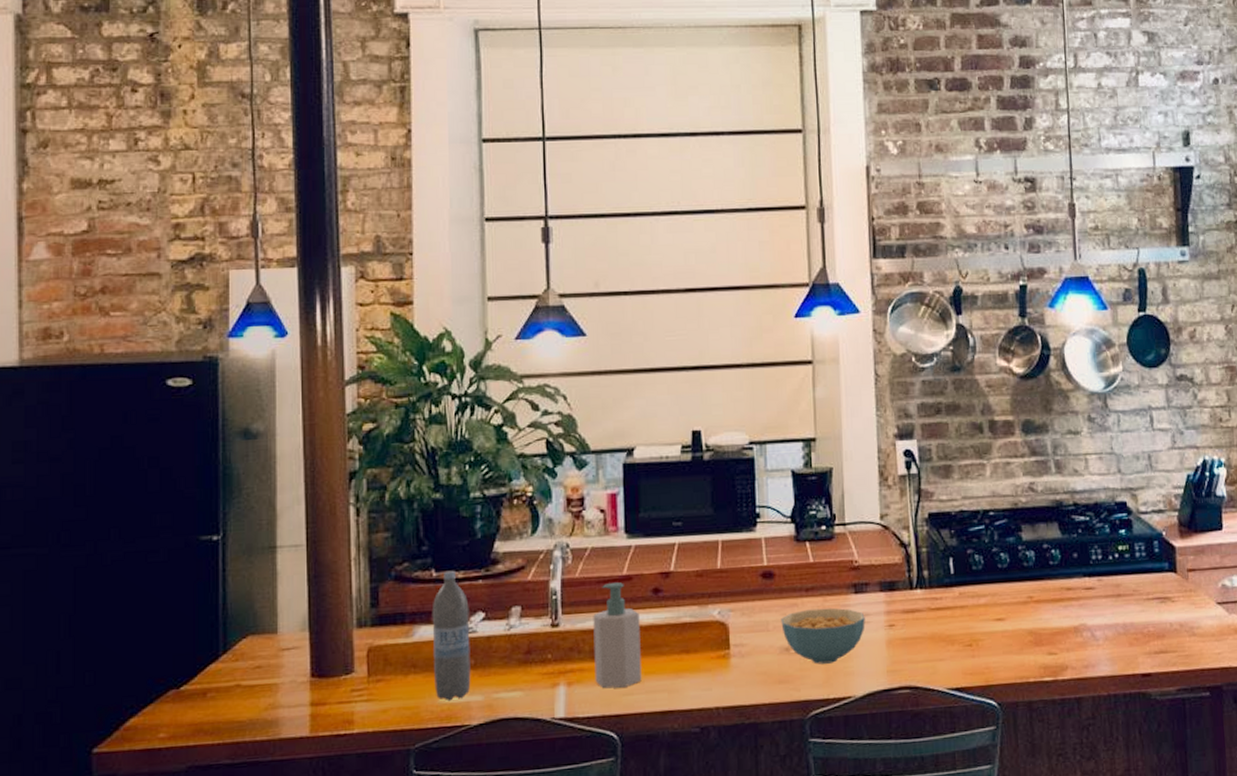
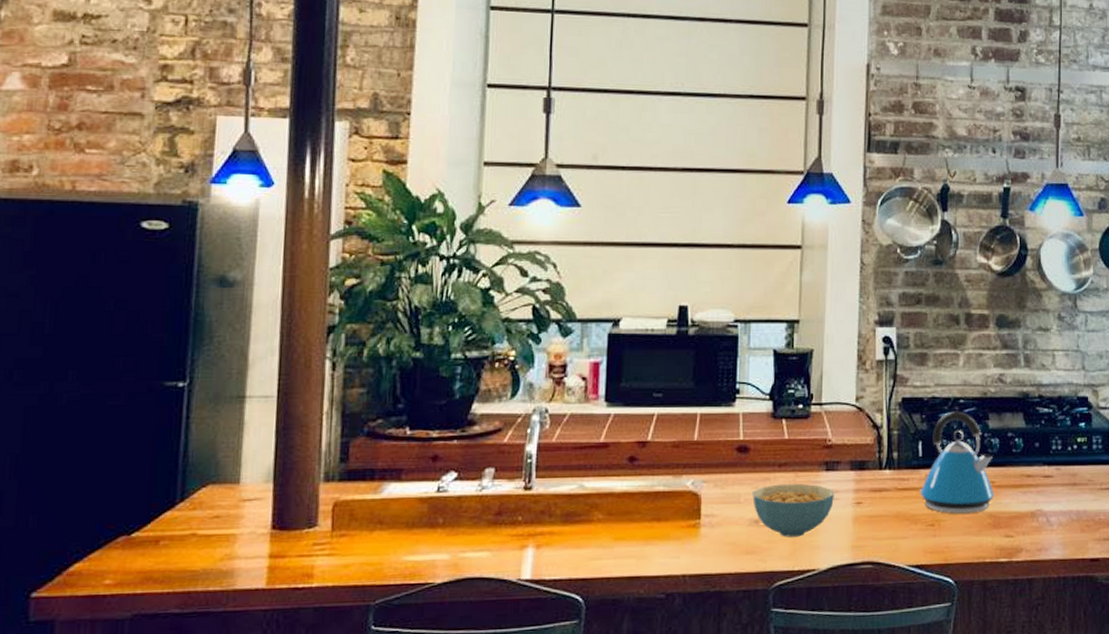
water bottle: present [431,570,471,702] -> none [400,429,442,559]
soap bottle: present [593,582,642,689] -> none [564,449,614,553]
kettle: none [954,524,1034,632] -> present [919,411,995,514]

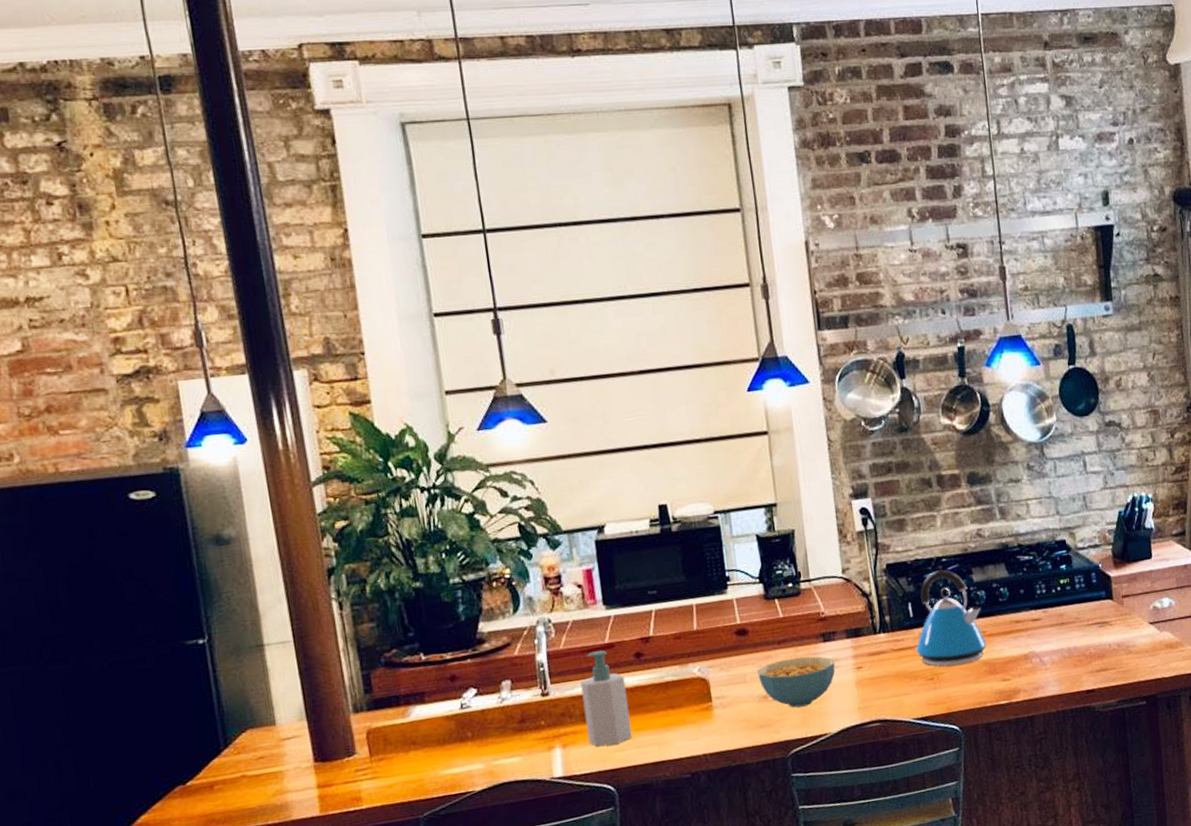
soap bottle: none [564,449,614,553] -> present [580,650,632,748]

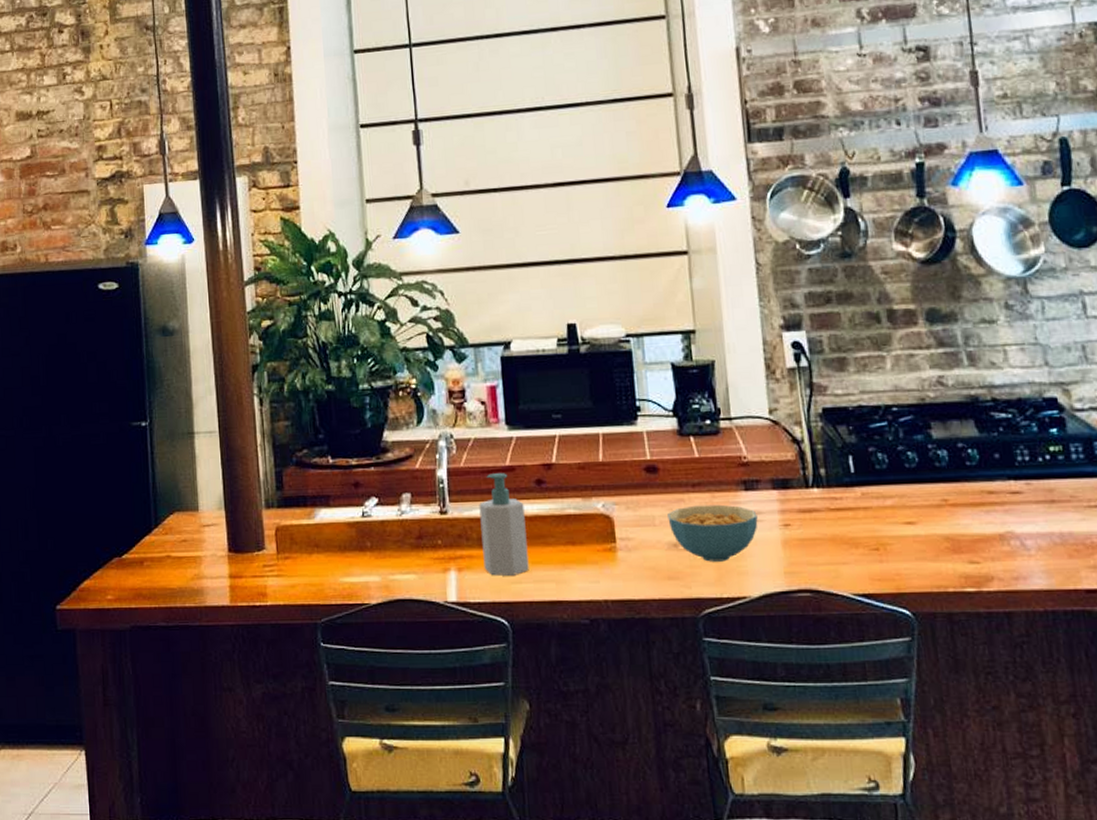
kettle: present [915,569,987,666] -> none [856,420,950,537]

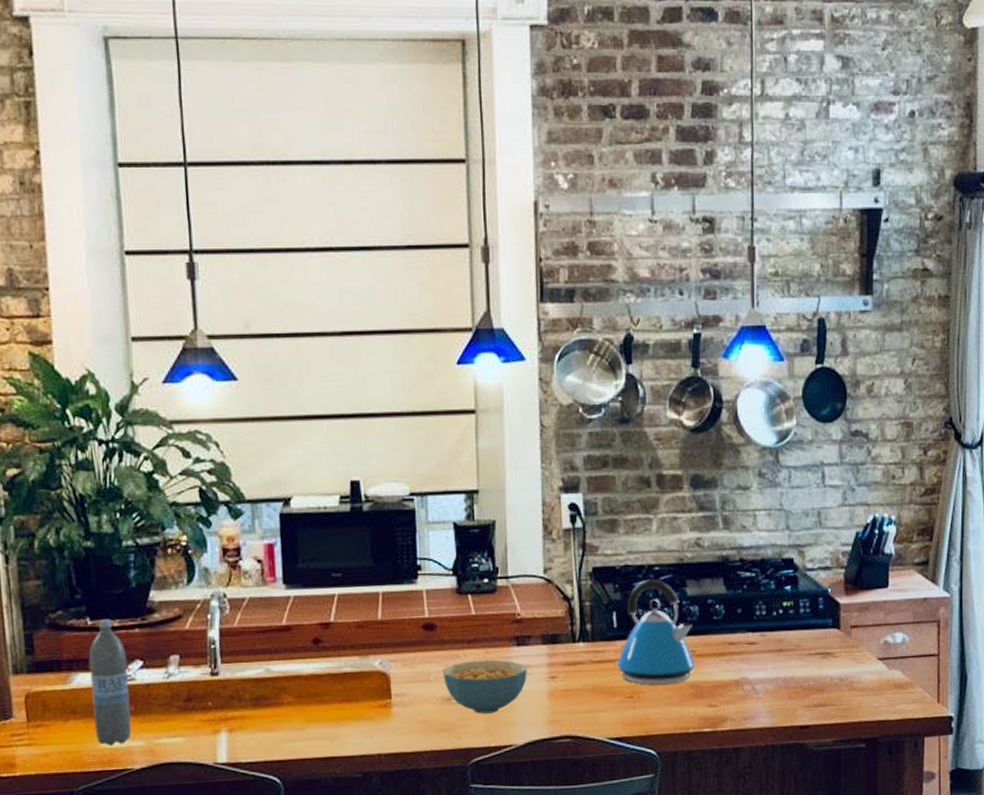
water bottle: none [330,457,369,581] -> present [88,618,132,747]
soap bottle: present [479,473,529,576] -> none [253,632,303,736]
kettle: none [856,420,950,537] -> present [616,579,696,685]

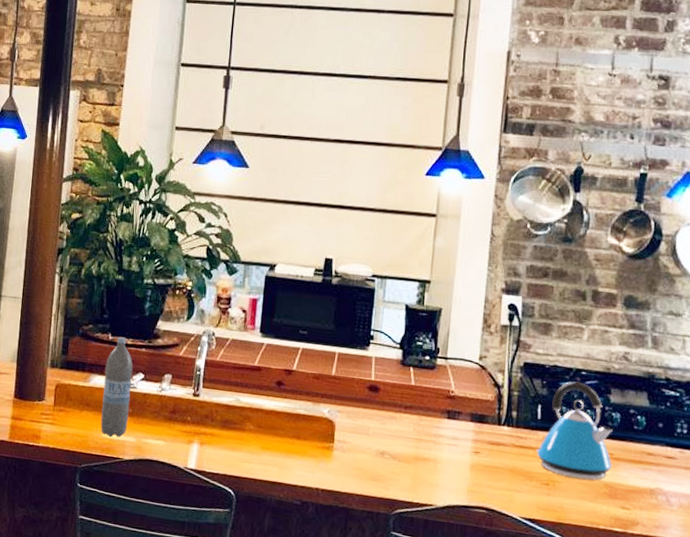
cereal bowl: present [443,659,527,714] -> none [380,423,454,474]

